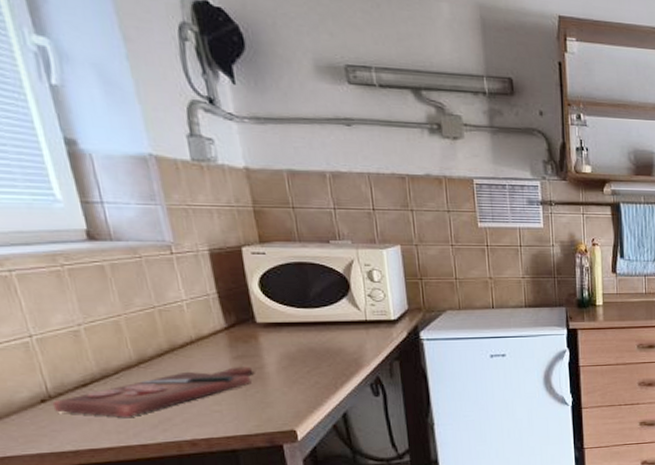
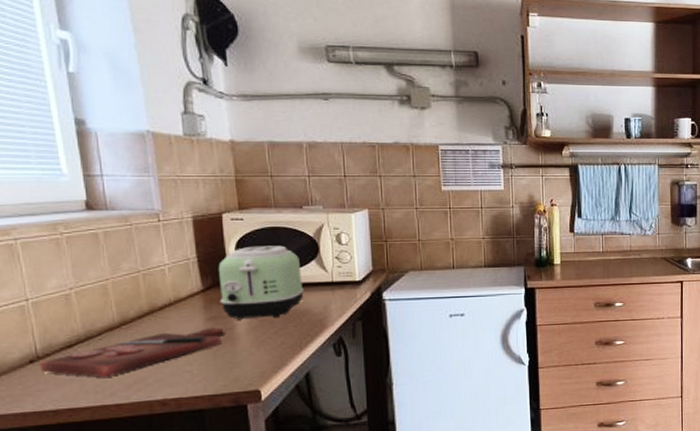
toaster: none [241,282,336,359] -> present [218,245,304,320]

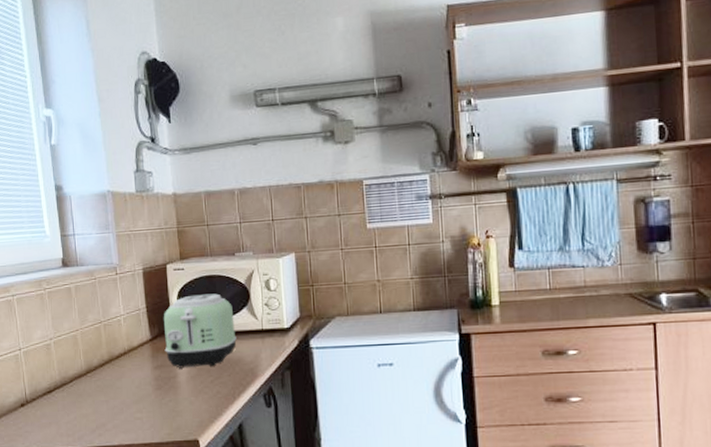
cutting board: present [39,327,224,377] -> none [28,376,168,422]

